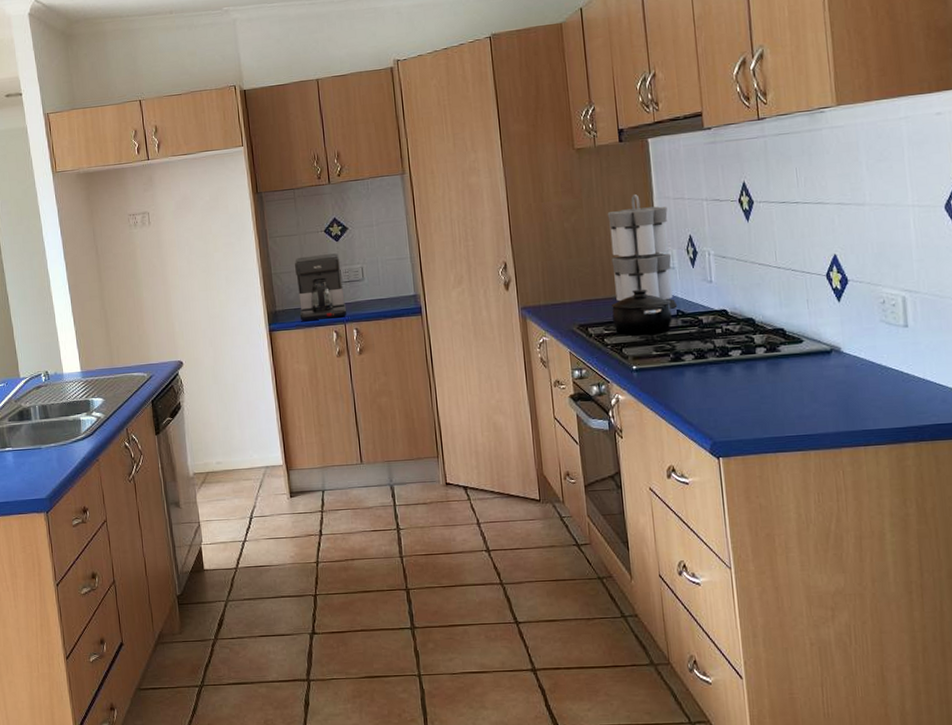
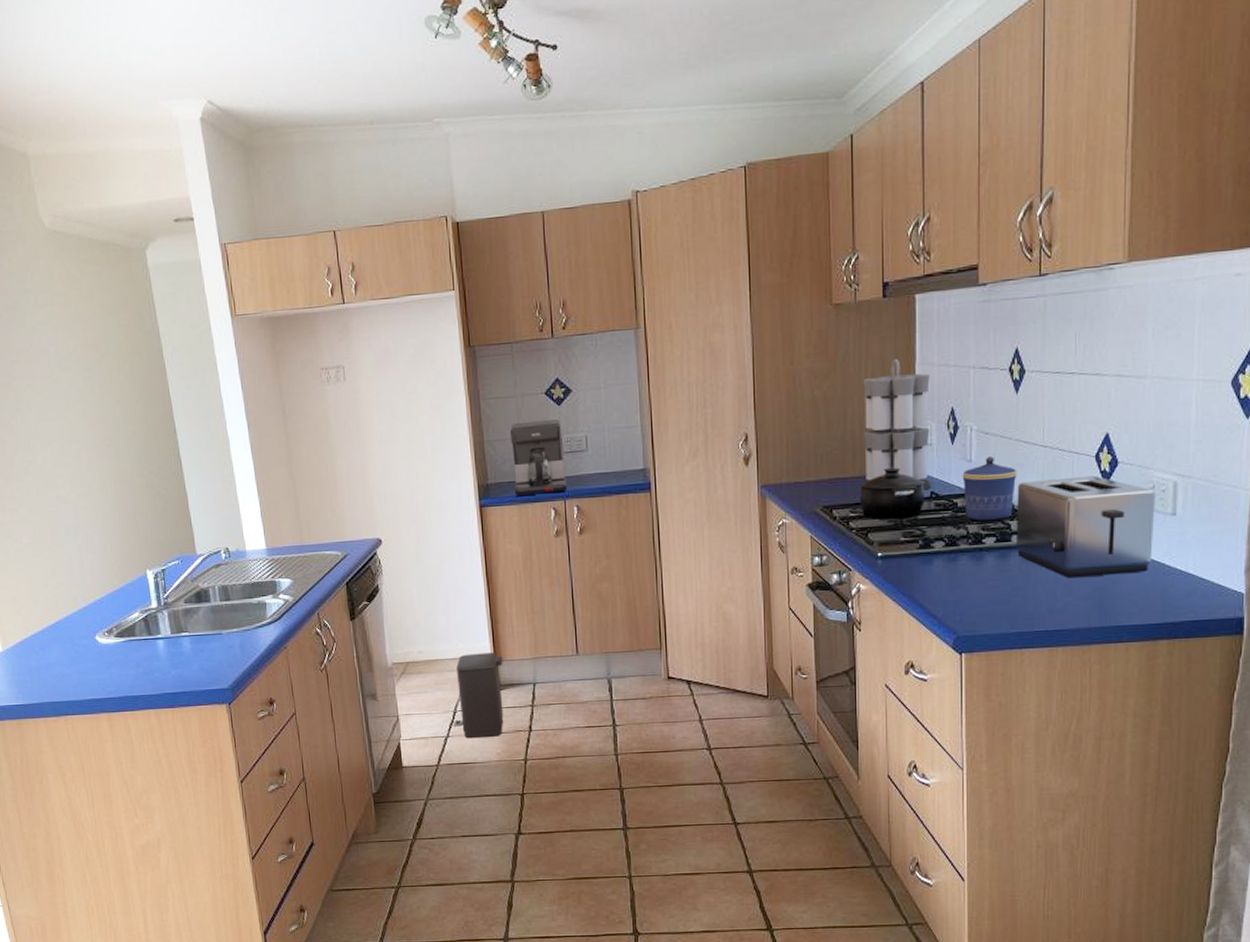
pedal bin: none [249,462,296,543] -> present [453,652,504,739]
decorative jar: none [704,278,756,338] -> present [962,456,1017,524]
toaster: none [756,292,890,387] -> present [1015,475,1156,579]

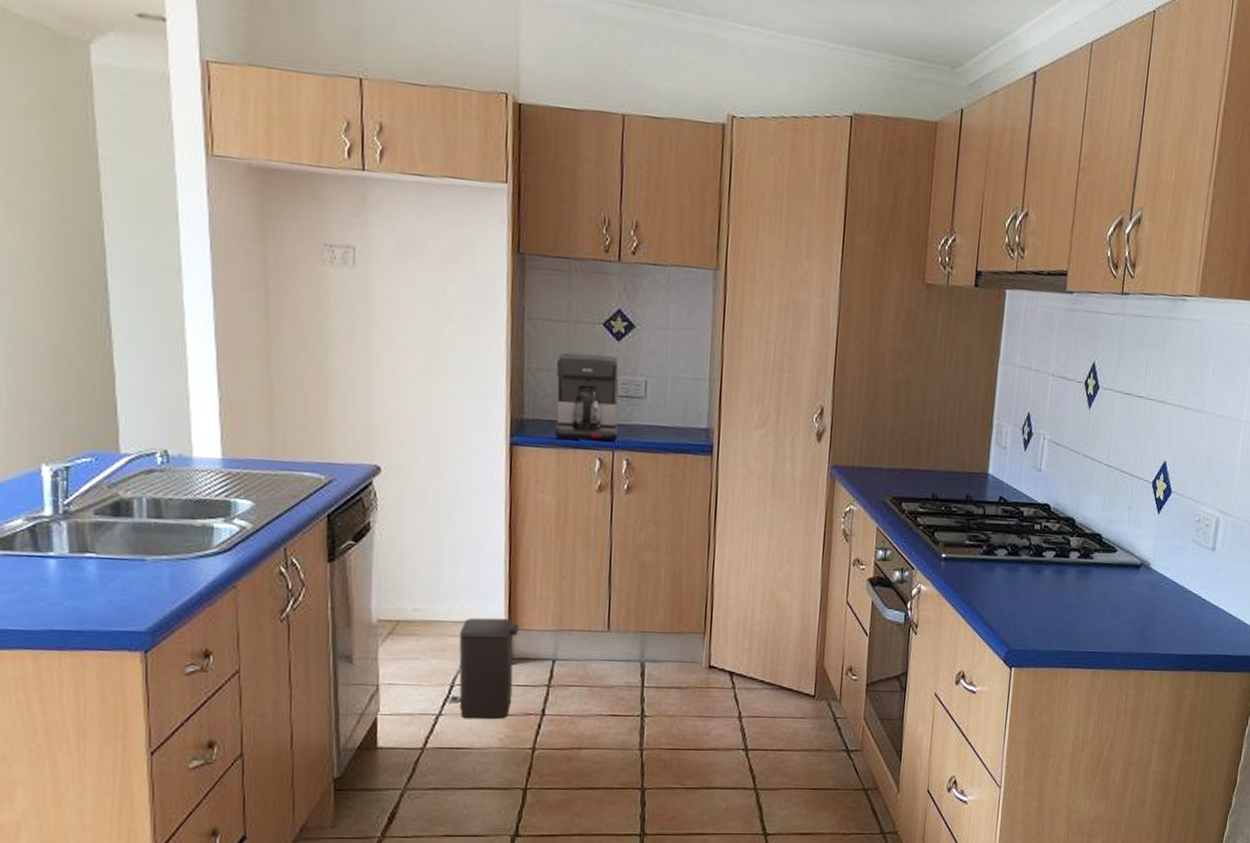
saucepan: present [860,467,925,520] -> none [930,465,995,522]
spice rack: present [863,358,932,490] -> none [938,352,1011,494]
decorative jar: present [962,456,1017,524] -> none [1029,468,1082,538]
toaster: present [1015,475,1156,579] -> none [1072,498,1201,603]

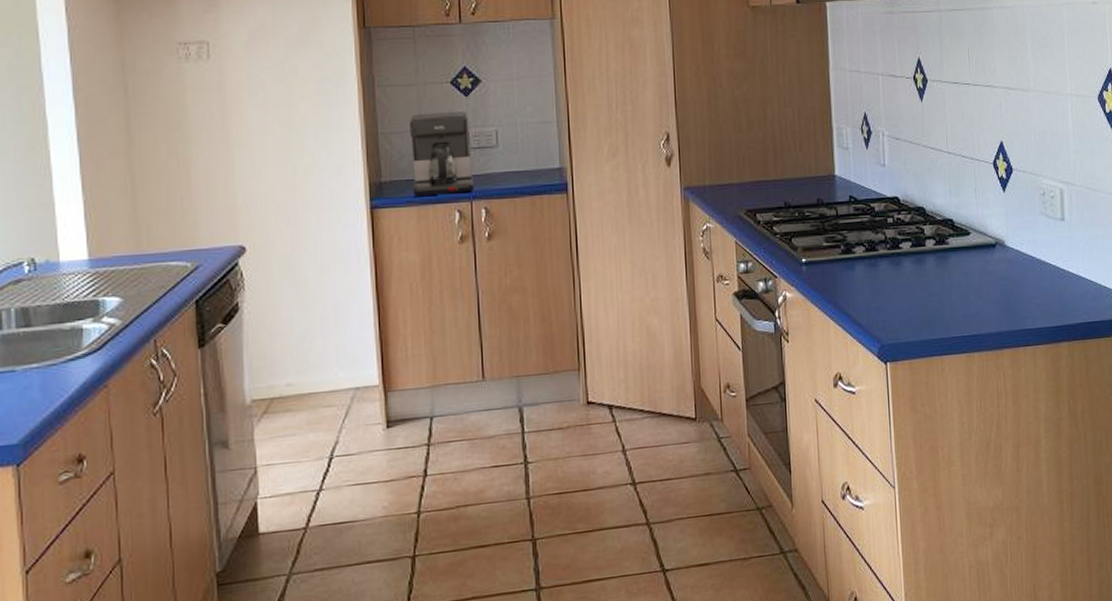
pedal bin: present [448,617,519,719] -> none [328,381,394,491]

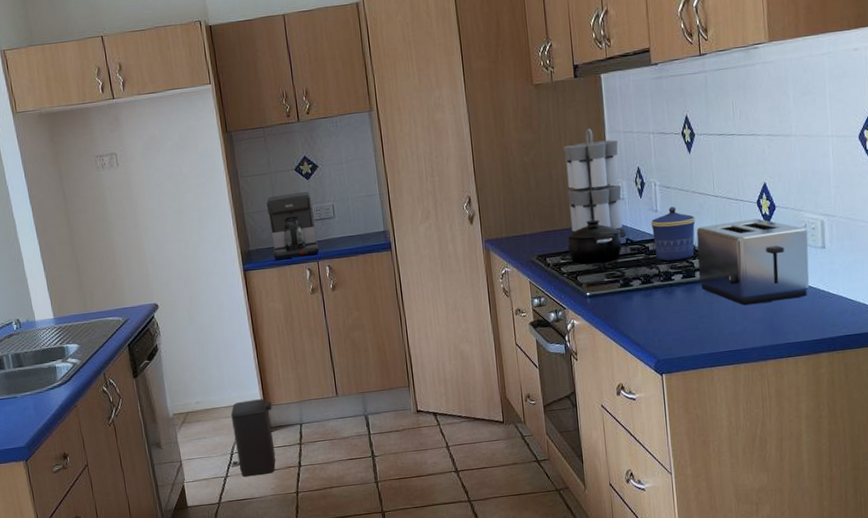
pedal bin: none [328,381,394,491] -> present [230,398,276,477]
spice rack: none [781,62,850,194] -> present [563,128,627,238]
saucepan: none [782,170,844,225] -> present [568,219,622,265]
decorative jar: none [877,162,927,229] -> present [651,207,696,264]
toaster: none [927,182,1048,283] -> present [696,218,810,306]

